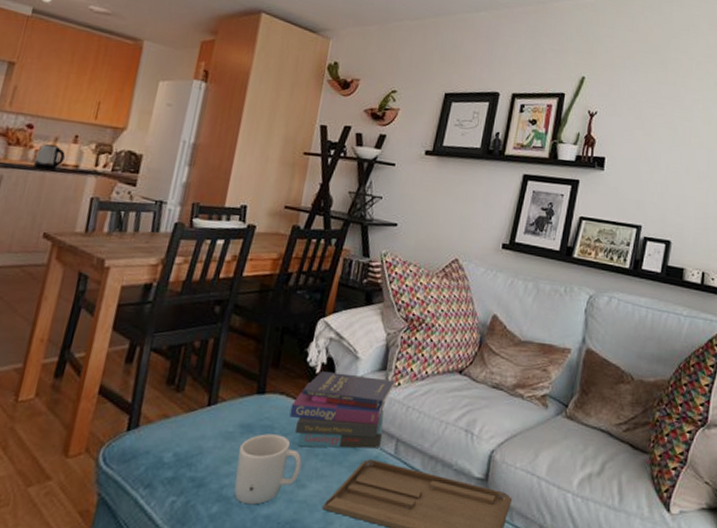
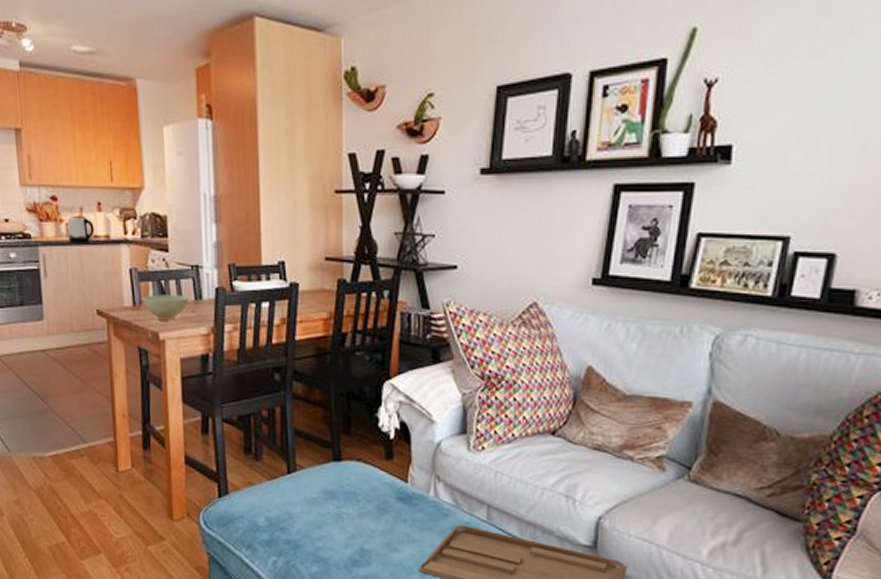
bowl: none [95,223,145,250] -> present [142,294,189,321]
mug: present [233,434,302,505] -> none [327,500,392,566]
books: present [289,371,395,449] -> none [370,437,478,514]

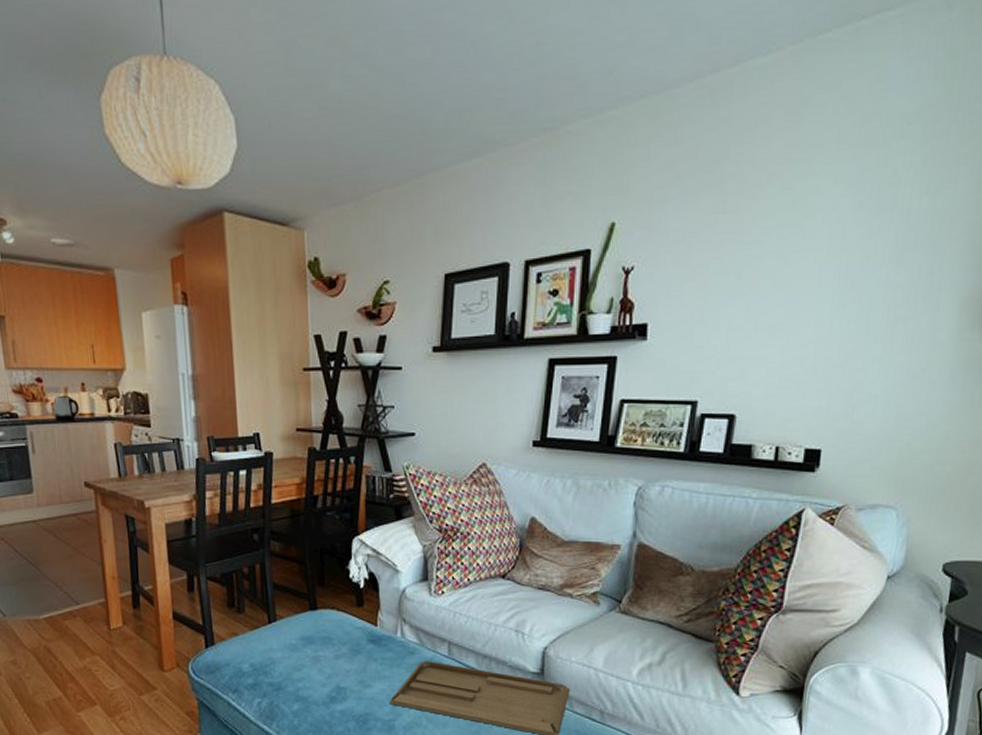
bowl: present [142,294,189,321] -> none [127,466,171,490]

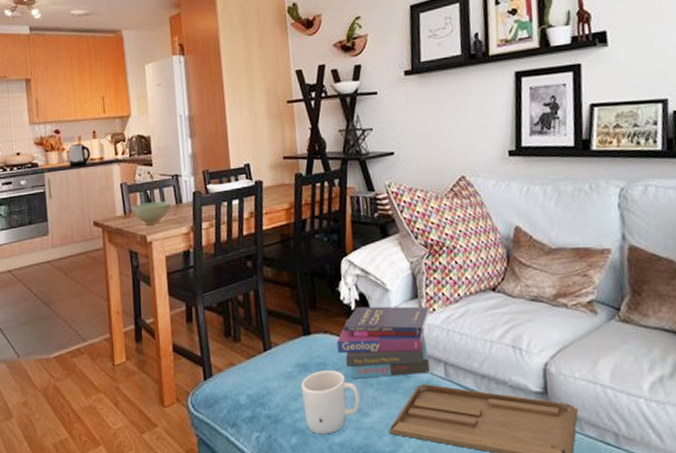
bowl: none [127,466,171,490] -> present [131,201,171,225]
mug: none [305,644,364,703] -> present [301,370,361,435]
books: none [343,586,438,654] -> present [336,306,430,379]

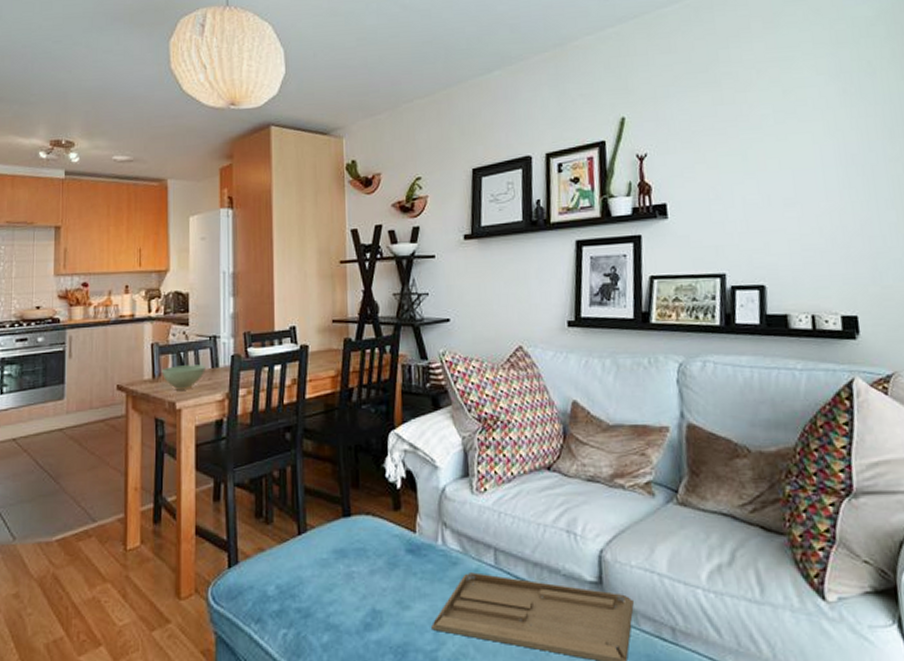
kettle: present [68,143,91,168] -> none [94,298,120,326]
mug: present [301,370,361,435] -> none [338,556,403,631]
books: present [336,306,430,379] -> none [379,485,481,567]

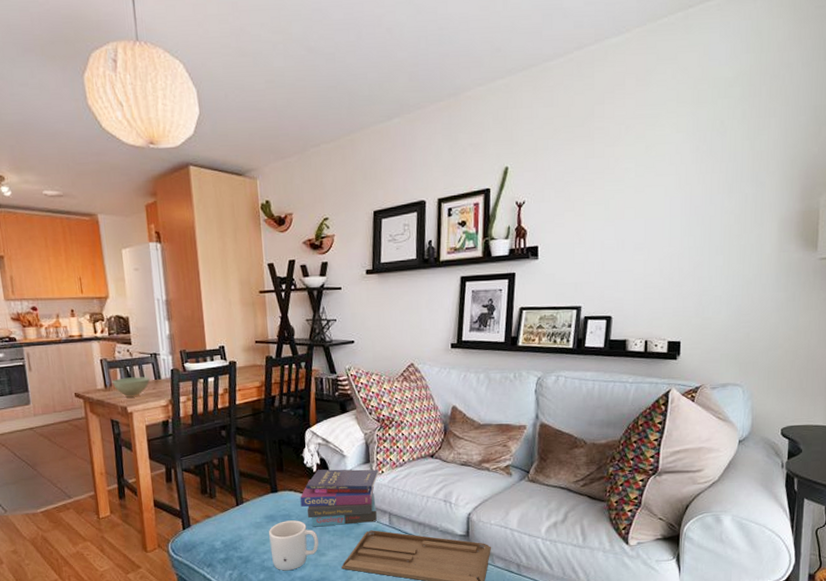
mug: none [338,556,403,631] -> present [269,520,319,571]
books: none [379,485,481,567] -> present [300,469,379,527]

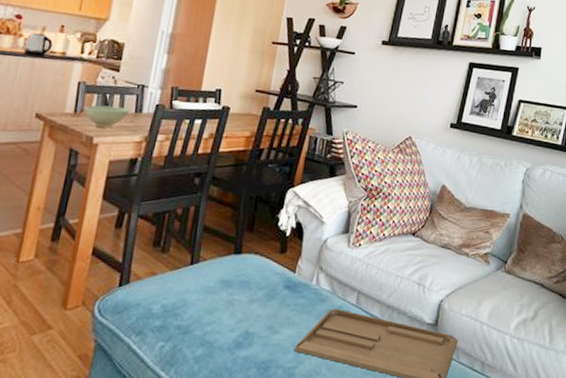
kettle: none [47,320,70,344] -> present [23,32,53,58]
mug: present [269,520,319,571] -> none [215,288,276,348]
books: present [300,469,379,527] -> none [263,234,356,300]

